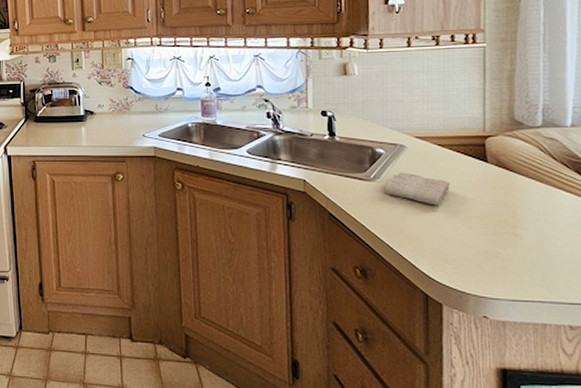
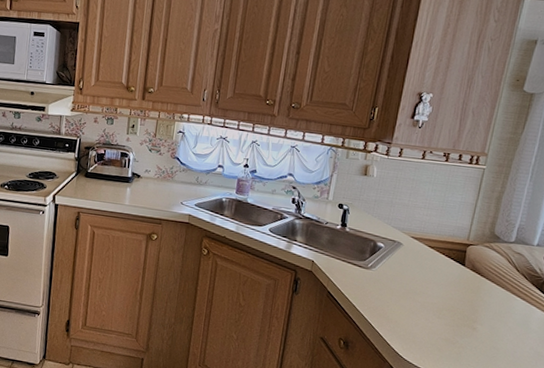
washcloth: present [384,172,450,206] -> none [377,264,431,297]

